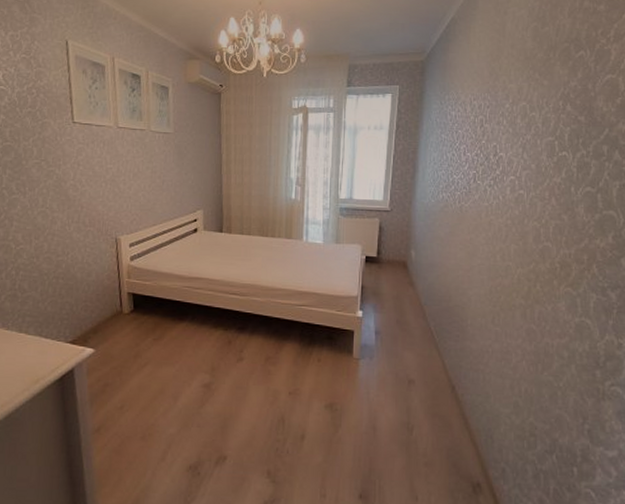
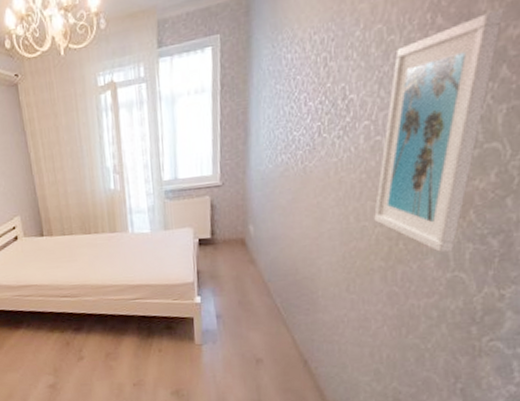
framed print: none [517,108,615,299] -> present [374,9,504,253]

